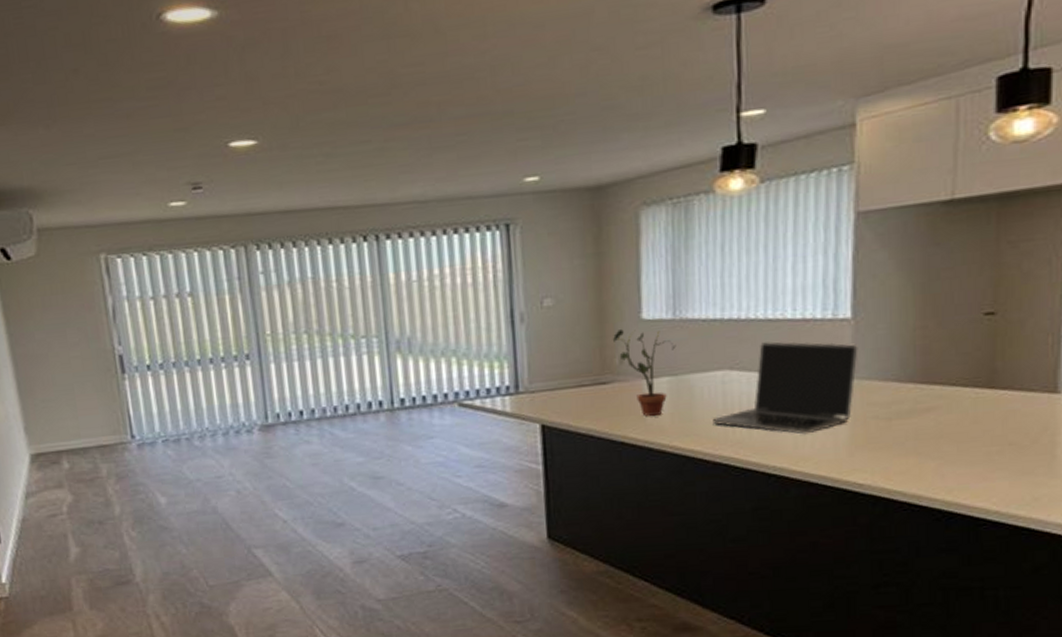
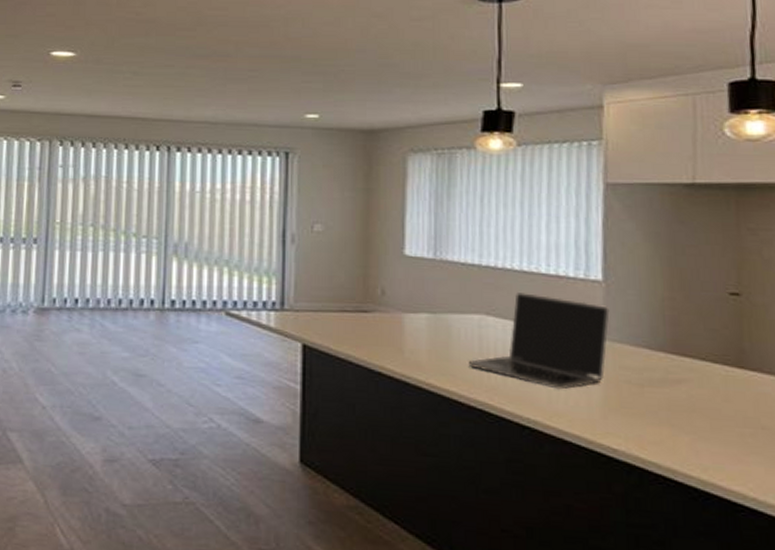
potted plant: present [612,329,676,416] -> none [375,262,436,350]

